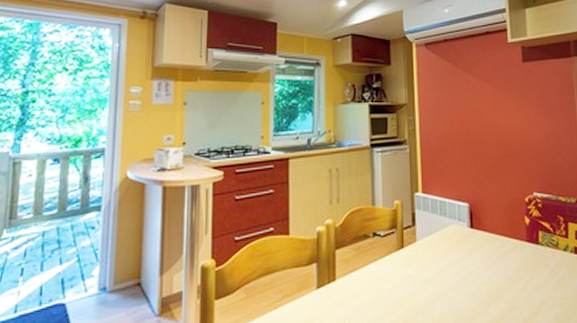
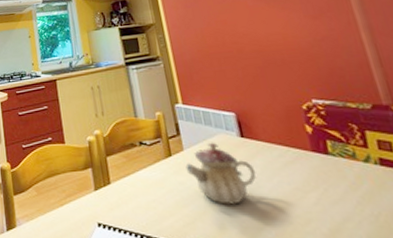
teapot: none [416,233,479,297] -> present [185,142,257,205]

